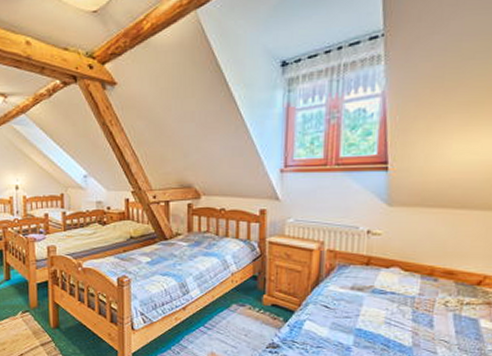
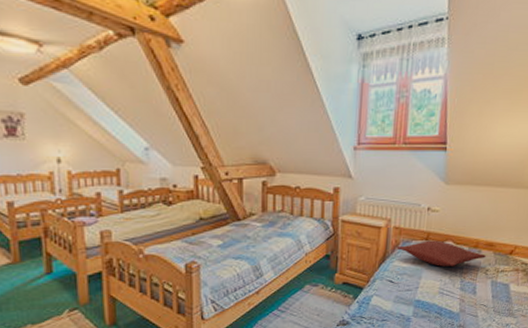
pillow: none [331,265,444,295] -> present [396,240,486,267]

